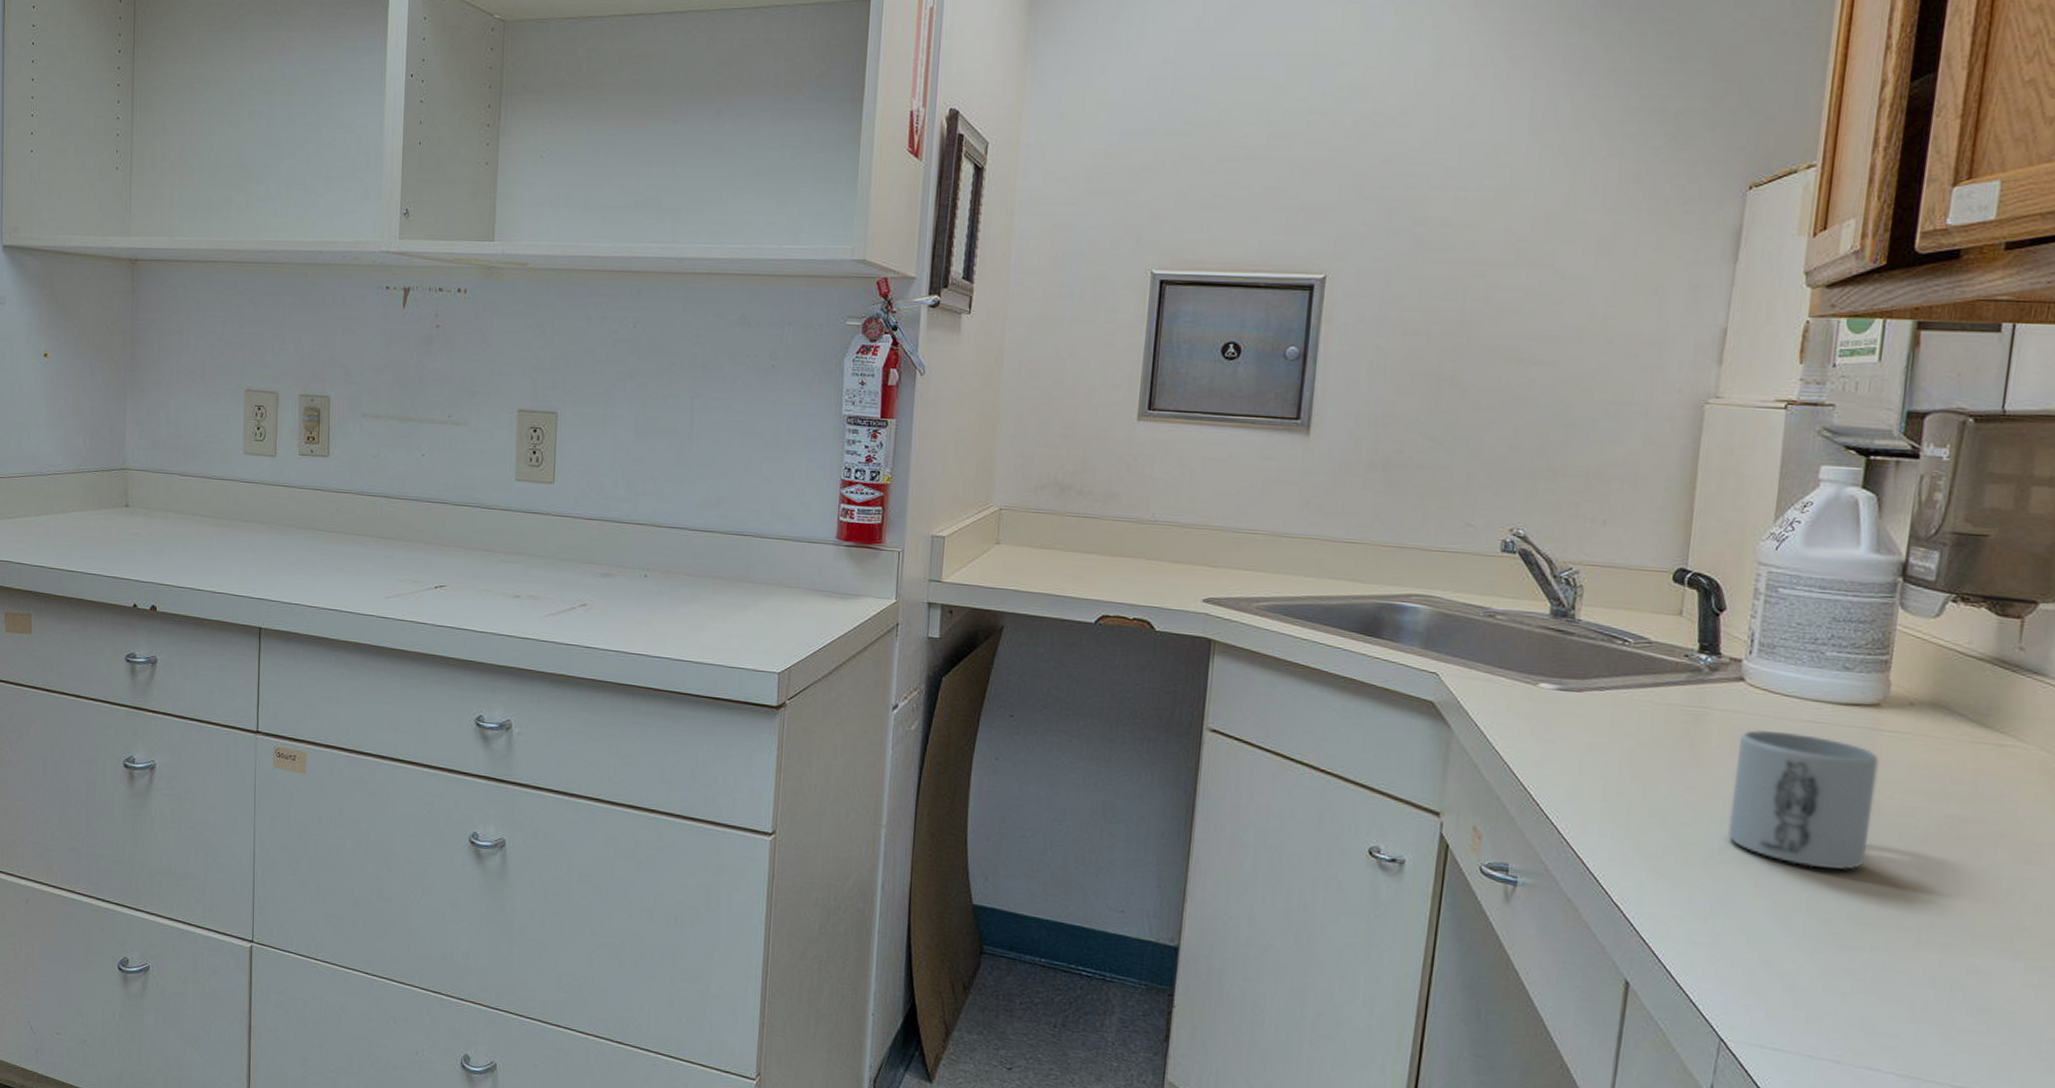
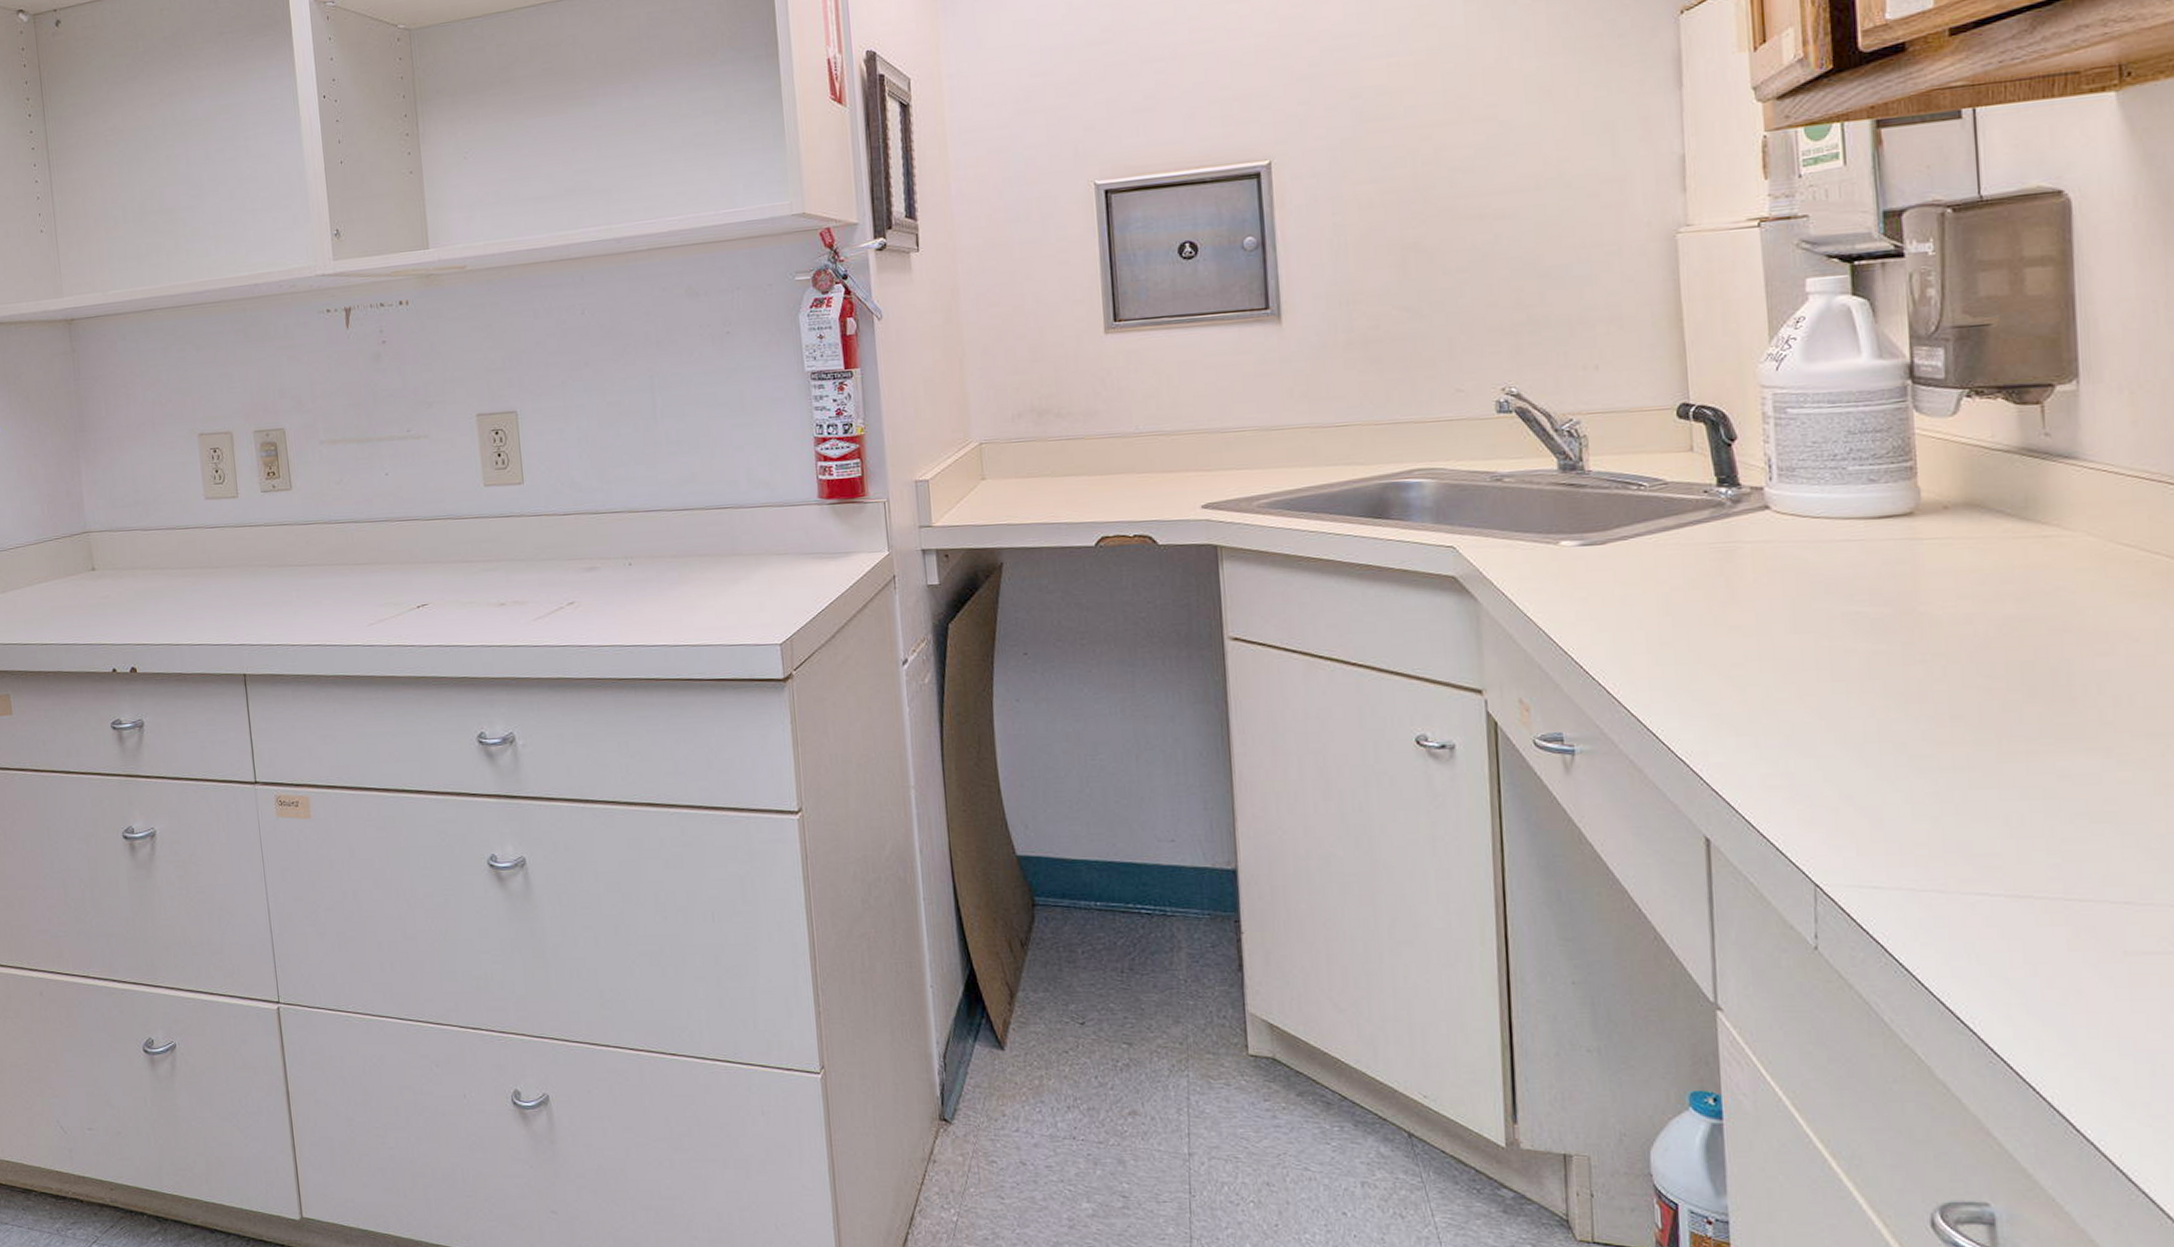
mug: present [1727,729,1879,870] -> none [1777,554,1929,692]

